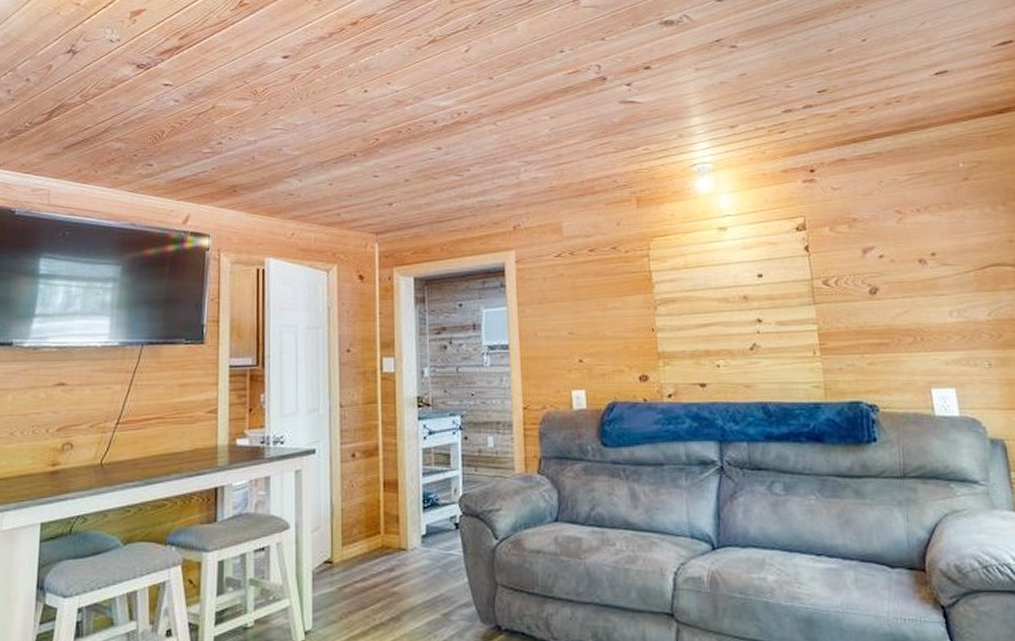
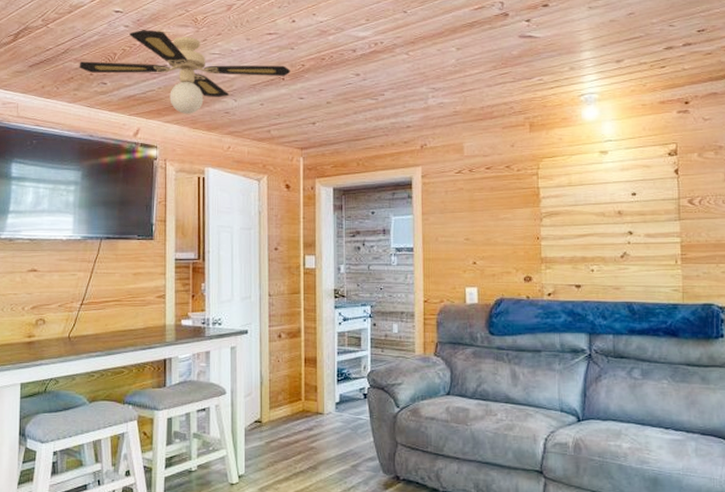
ceiling fan: none [121,104,363,197] -> present [79,30,291,114]

